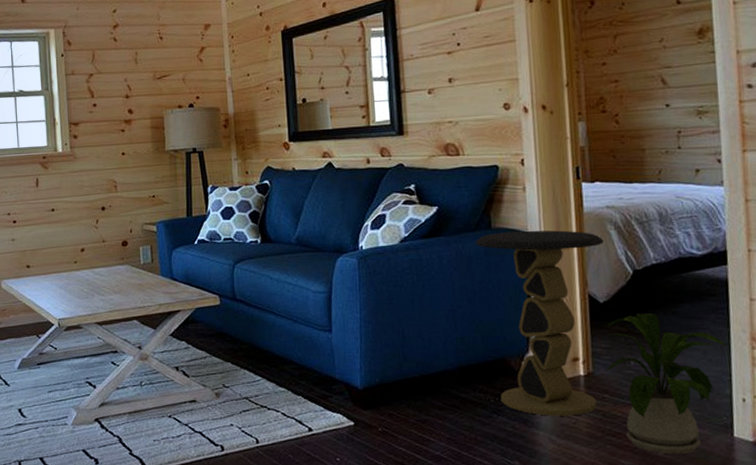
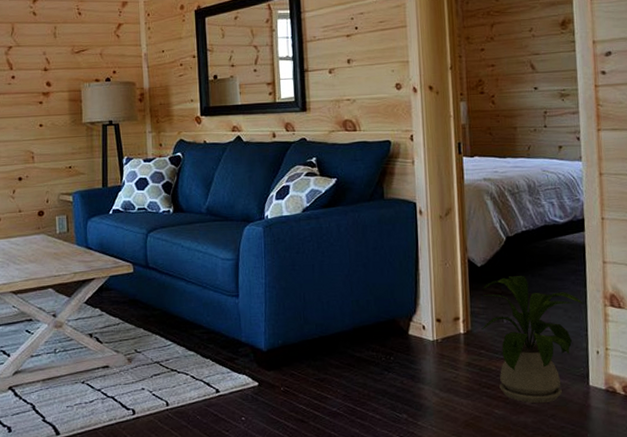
side table: present [475,230,605,416] -> none [370,200,482,372]

